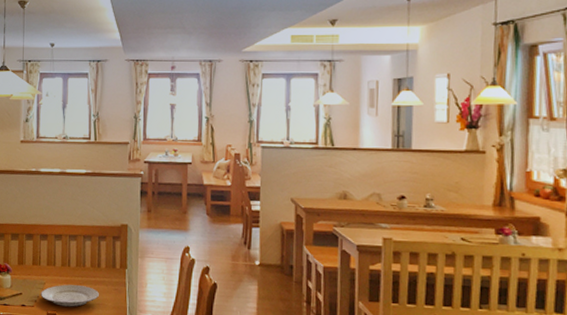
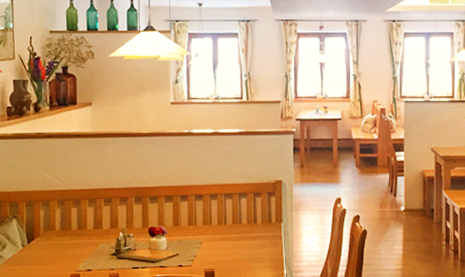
plate: present [41,284,99,307] -> none [198,242,256,263]

